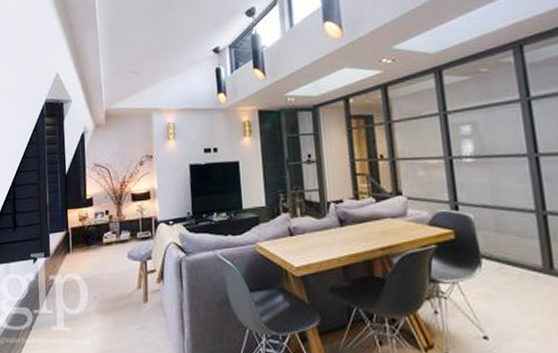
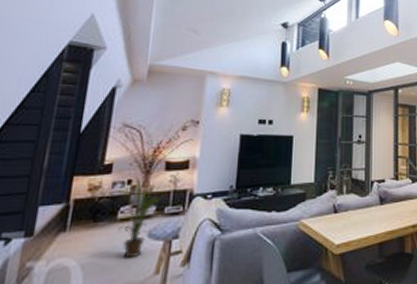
house plant: none [100,207,133,275] -> present [118,176,163,259]

